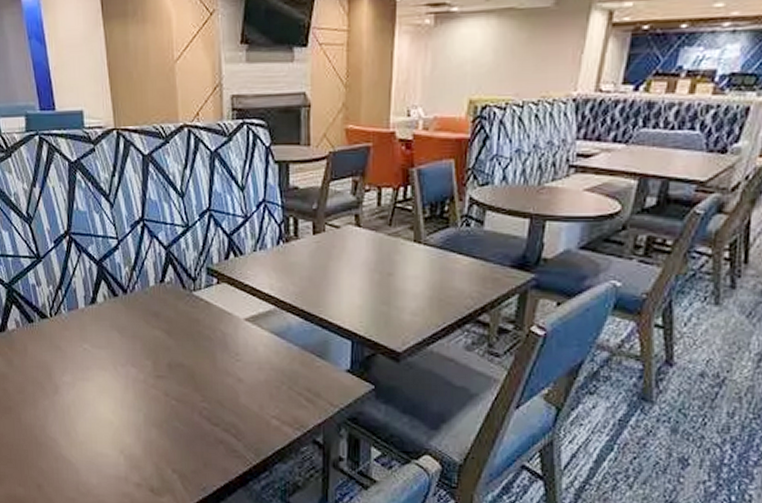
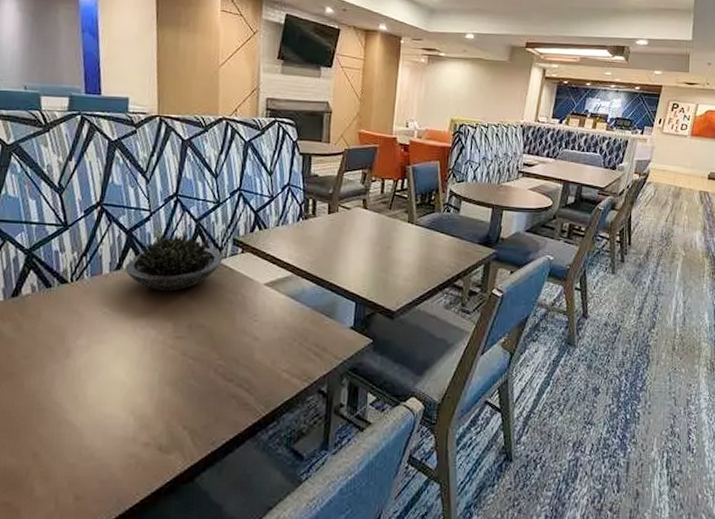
succulent plant: none [99,263,198,327] -> present [124,233,223,292]

